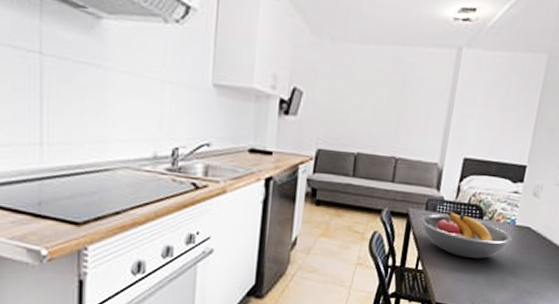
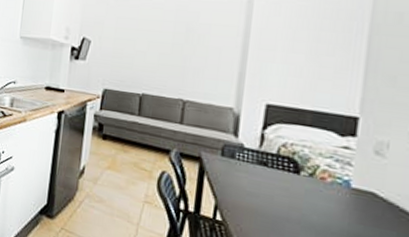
fruit bowl: present [420,211,513,258] -> none [215,160,348,222]

